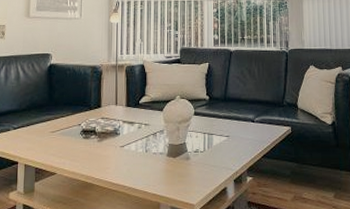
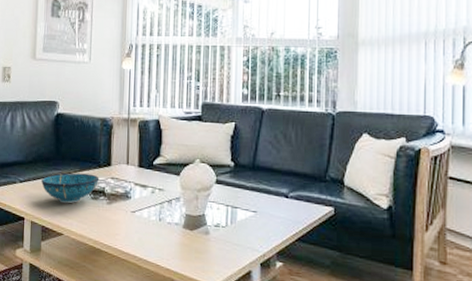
decorative bowl: none [35,116,91,145] -> present [41,172,100,204]

